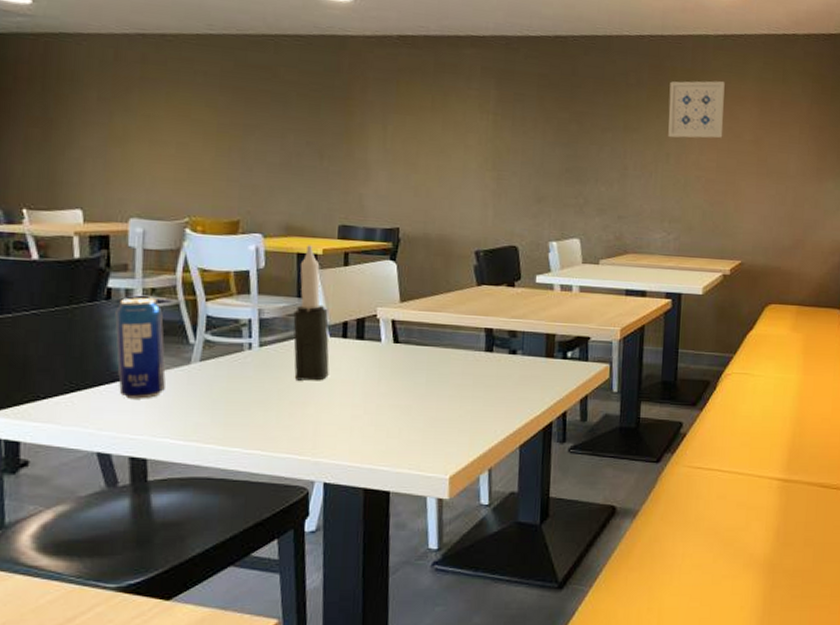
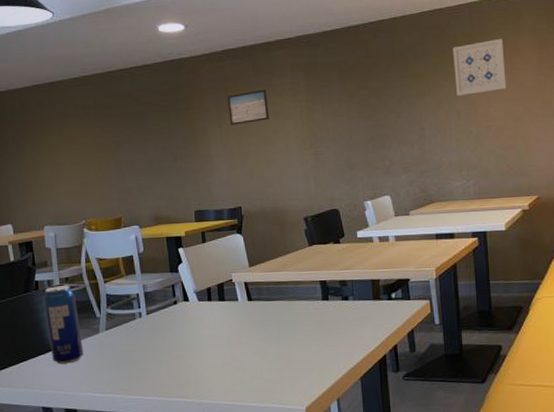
candle: present [293,245,330,381] -> none [169,229,201,339]
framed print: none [397,90,449,129] -> present [227,89,269,125]

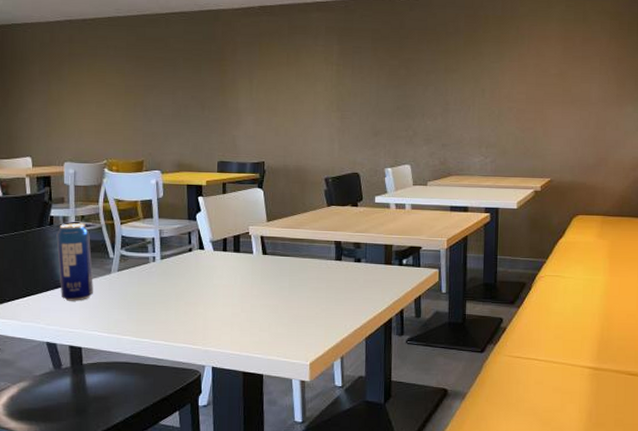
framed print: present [227,89,269,125] -> none [260,48,301,81]
wall art: present [453,38,507,97] -> none [483,24,532,76]

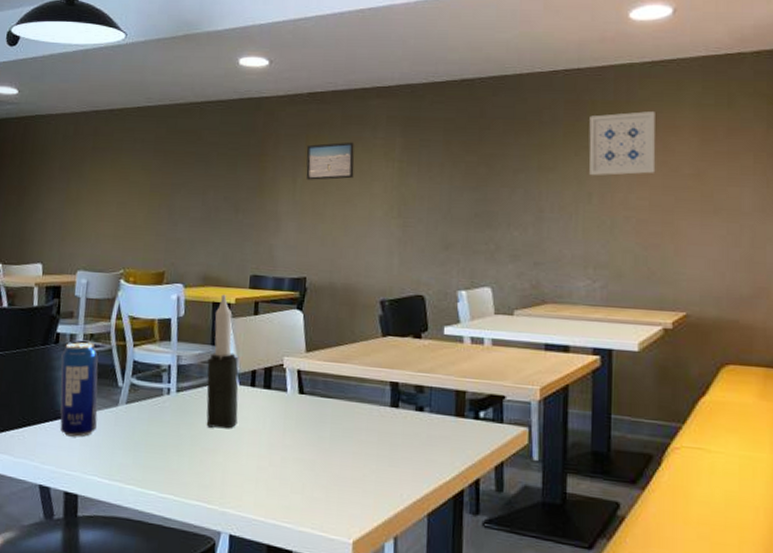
candle: none [185,178,214,286] -> present [206,294,239,429]
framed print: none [260,48,301,81] -> present [306,142,355,180]
wall art: none [483,24,532,76] -> present [589,110,656,176]

